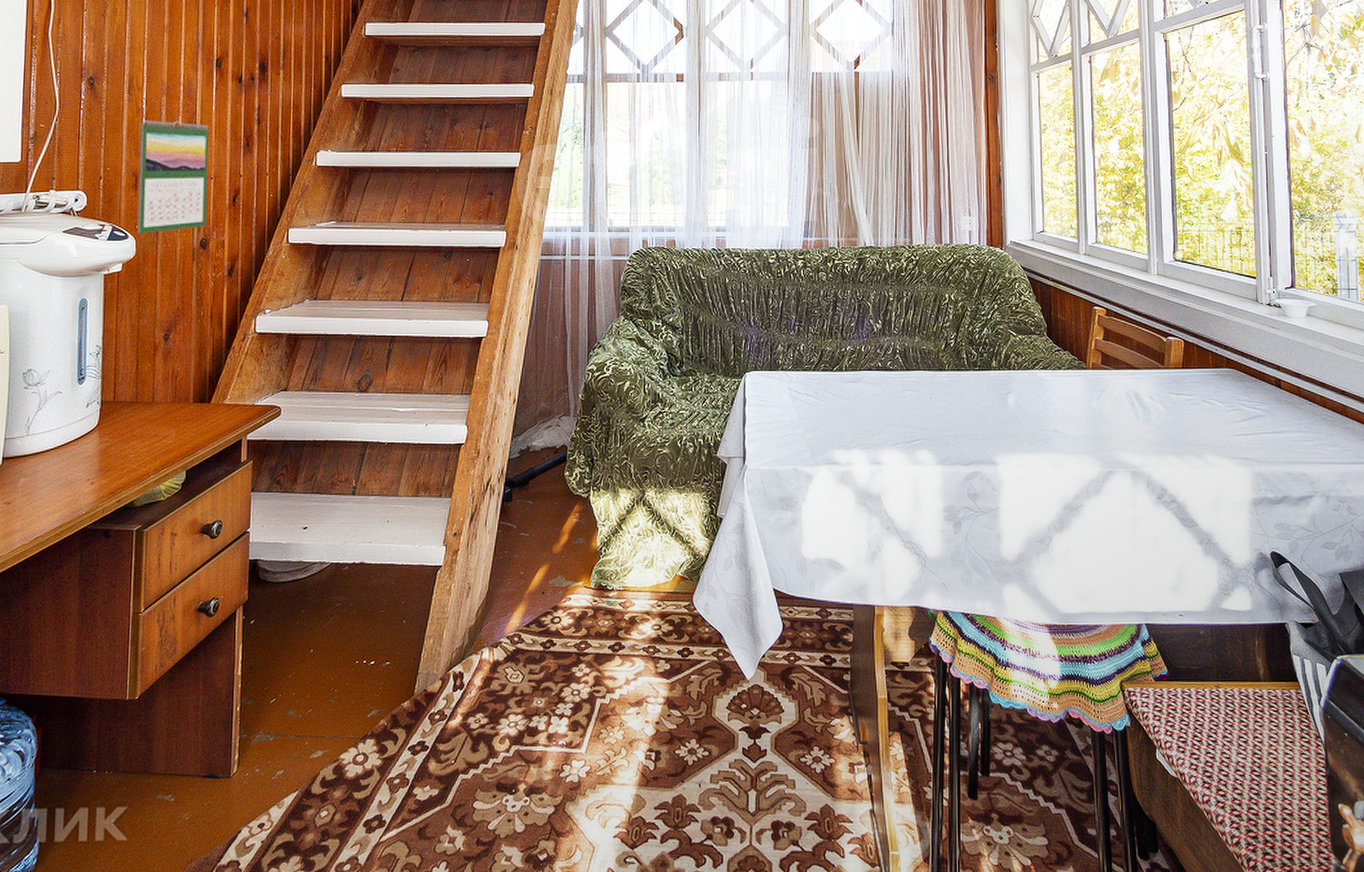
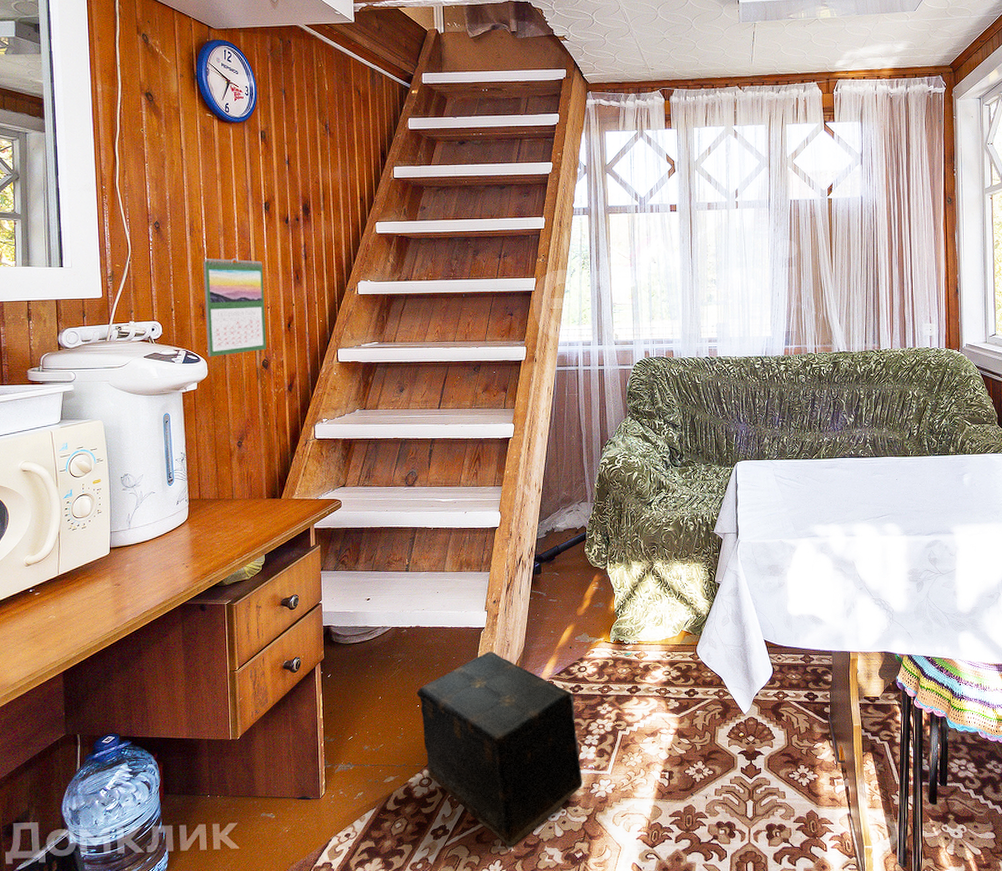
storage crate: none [356,596,551,844] -> present [416,651,582,847]

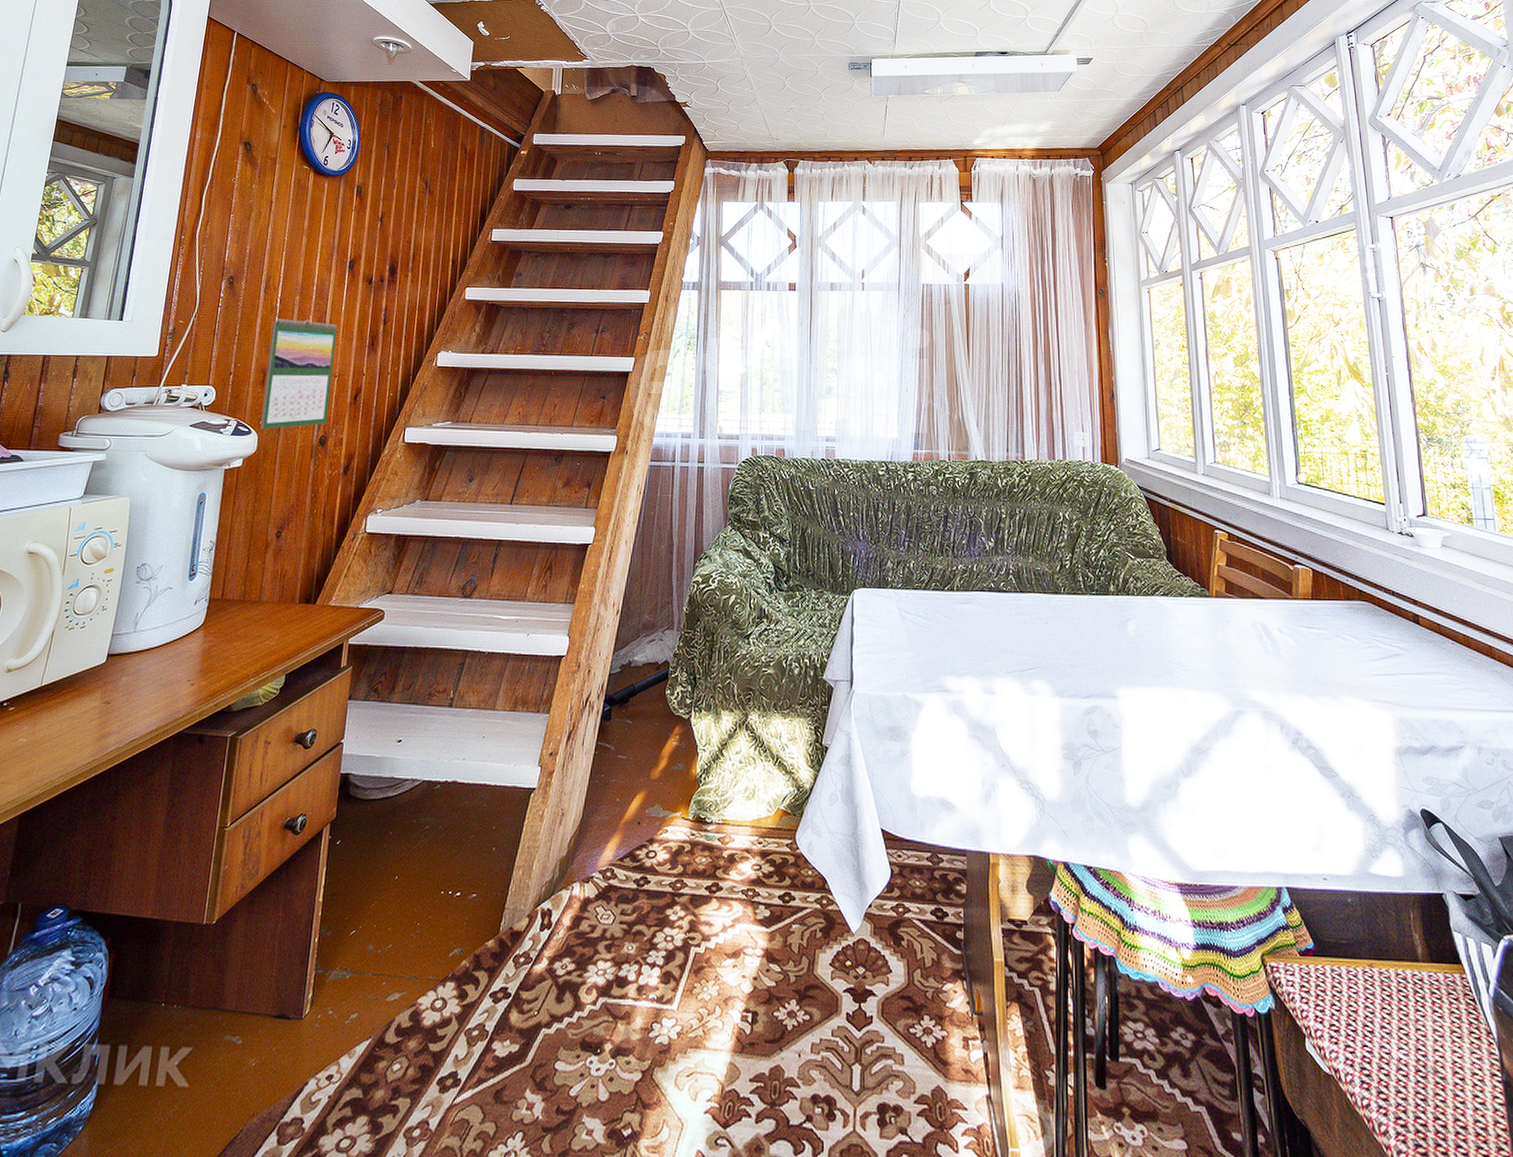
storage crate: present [416,651,582,847] -> none [442,822,640,1112]

